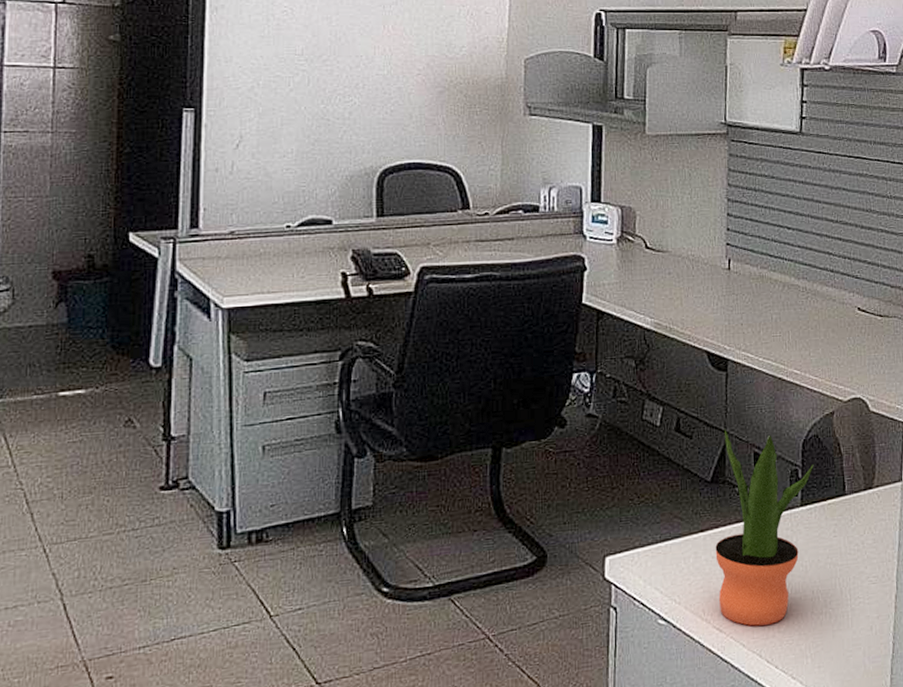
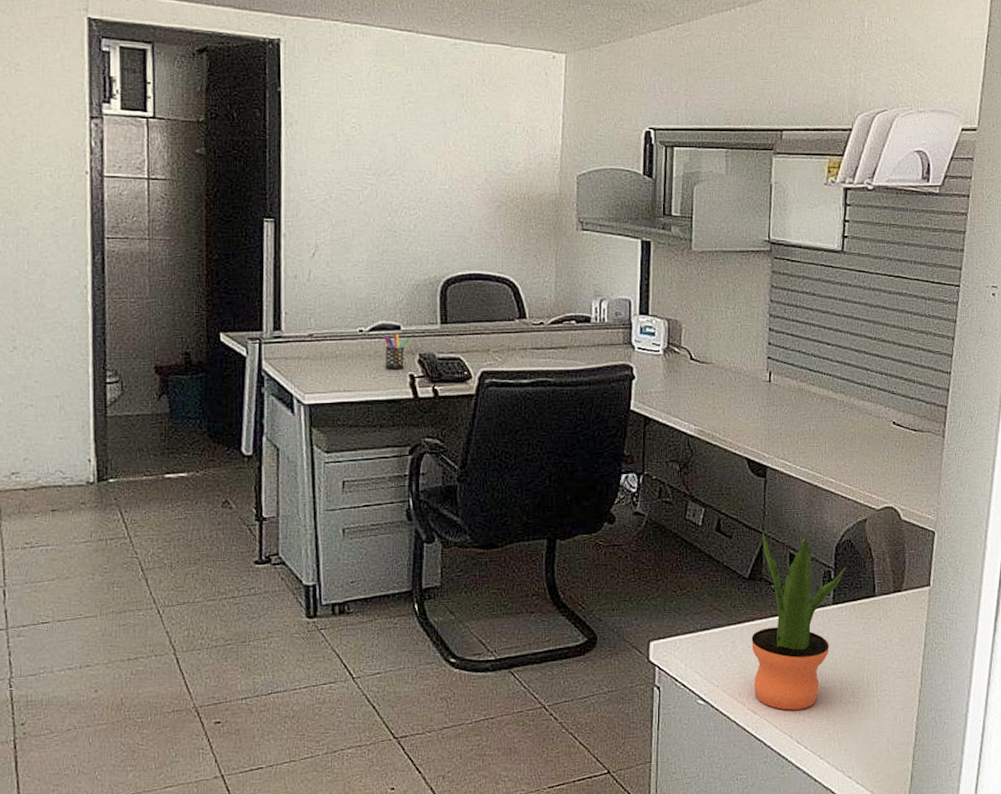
pen holder: none [314,227,342,268] -> present [384,332,409,370]

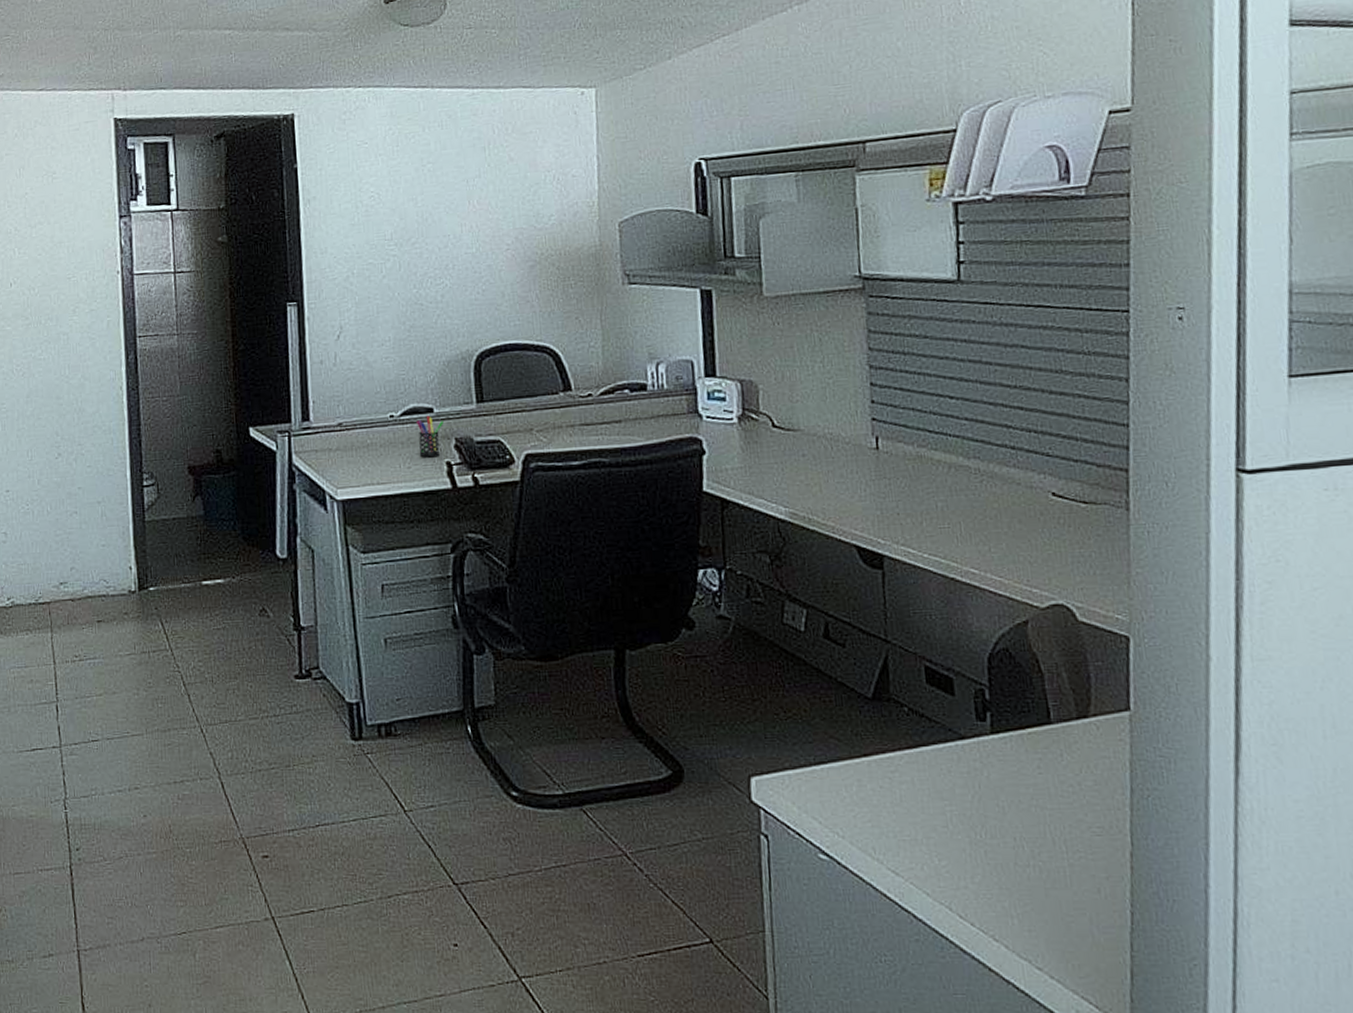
potted plant: present [751,531,846,710] -> none [883,637,1006,873]

